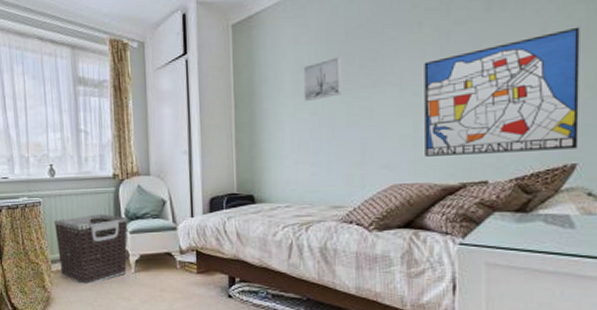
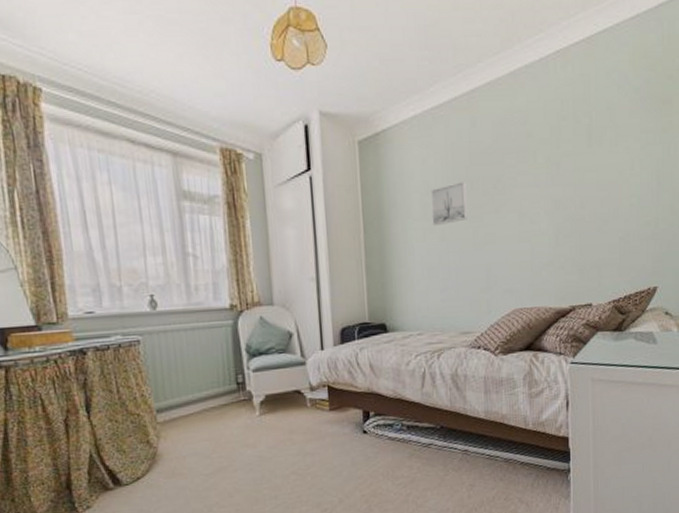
clothes hamper: present [53,214,128,285] -> none [157,351,250,435]
wall art: present [424,26,580,157] -> none [539,165,658,282]

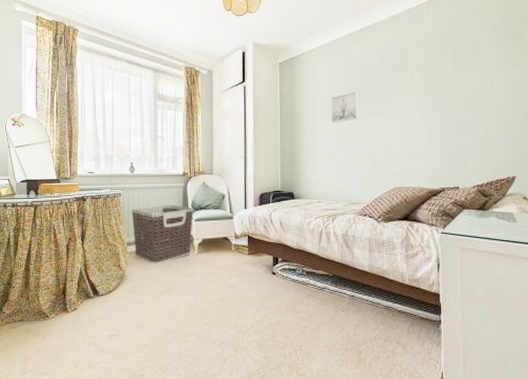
clothes hamper: none [157,351,250,435] -> present [131,205,194,264]

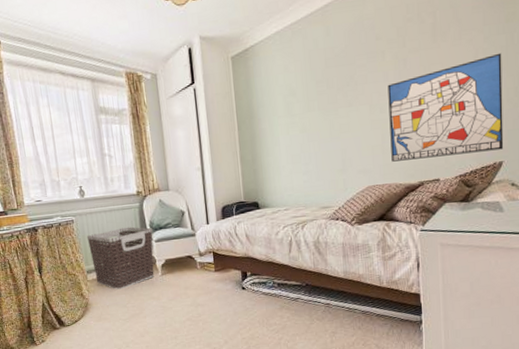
wall art: present [331,92,358,122] -> none [292,82,325,120]
wall art: none [414,82,516,168] -> present [387,52,504,162]

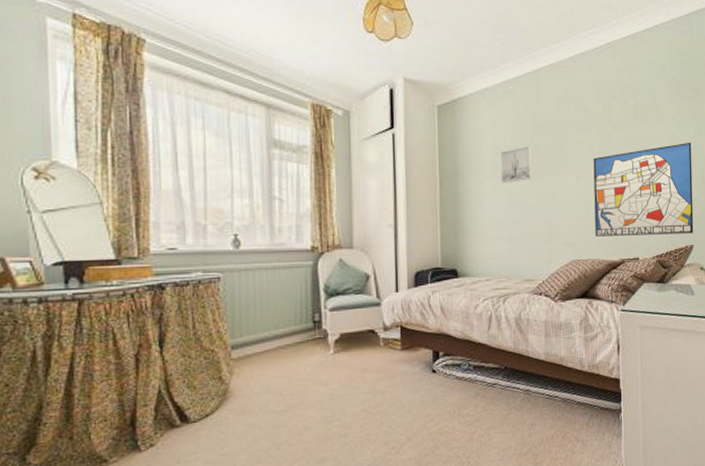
clothes hamper: present [86,226,155,290] -> none [236,290,327,372]
wall art: none [292,82,325,120] -> present [500,146,532,183]

